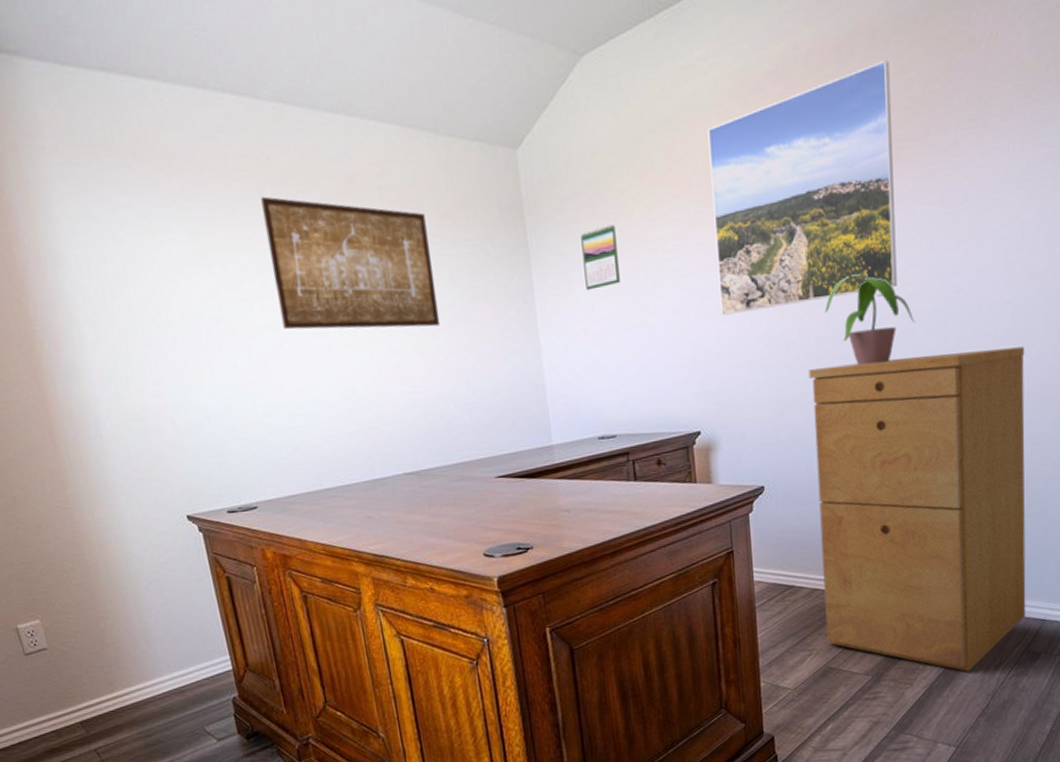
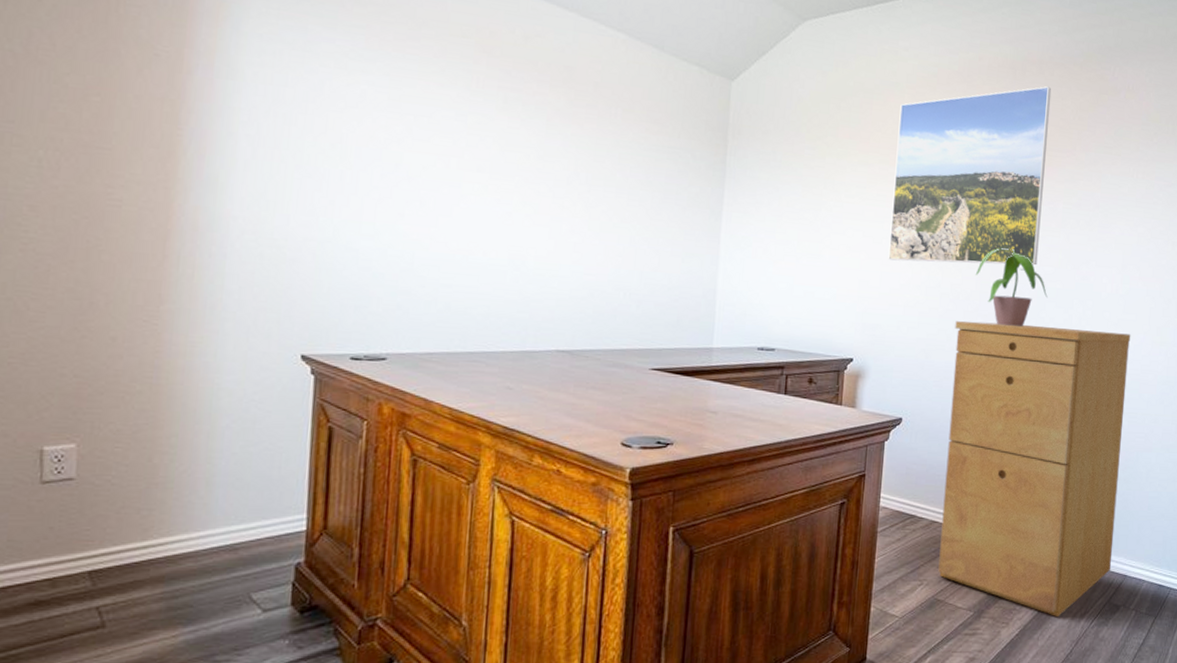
wall art: present [261,196,440,330] -> none [465,64,634,218]
calendar: present [581,224,620,290] -> none [772,162,808,215]

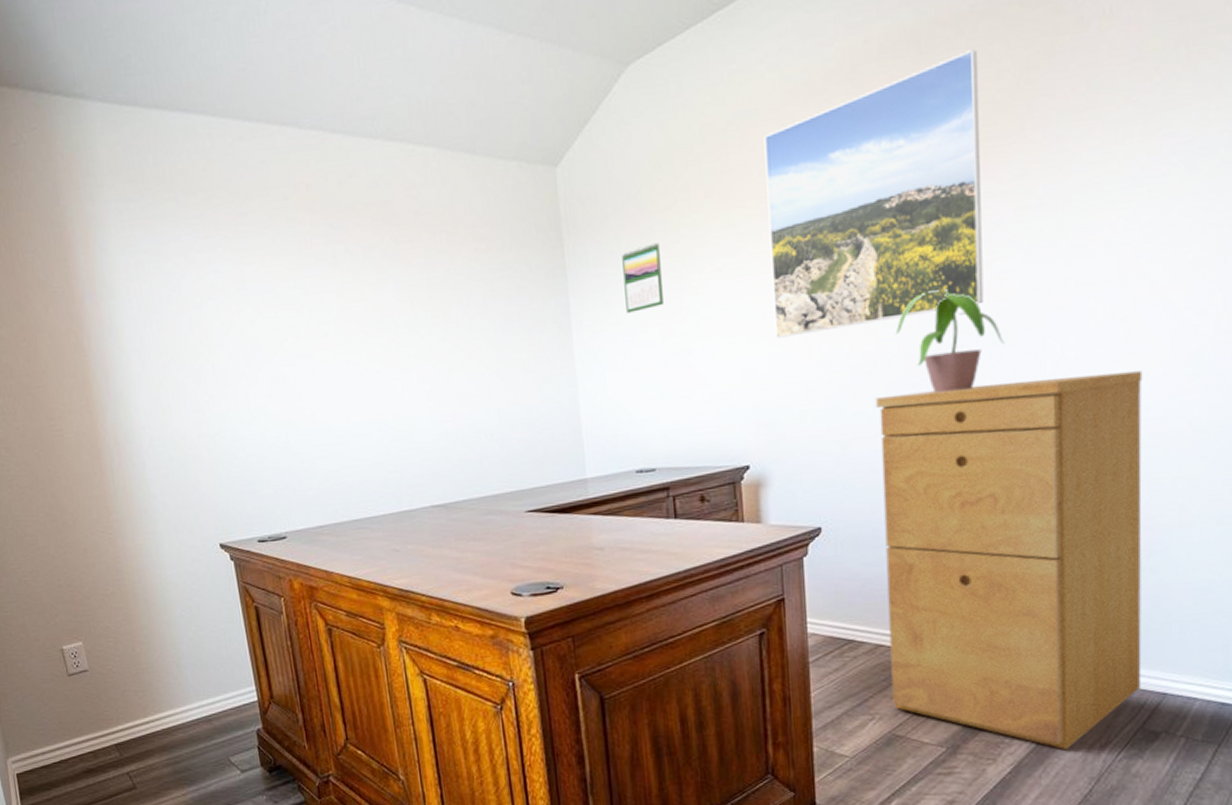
calendar: none [772,162,808,215] -> present [622,242,664,313]

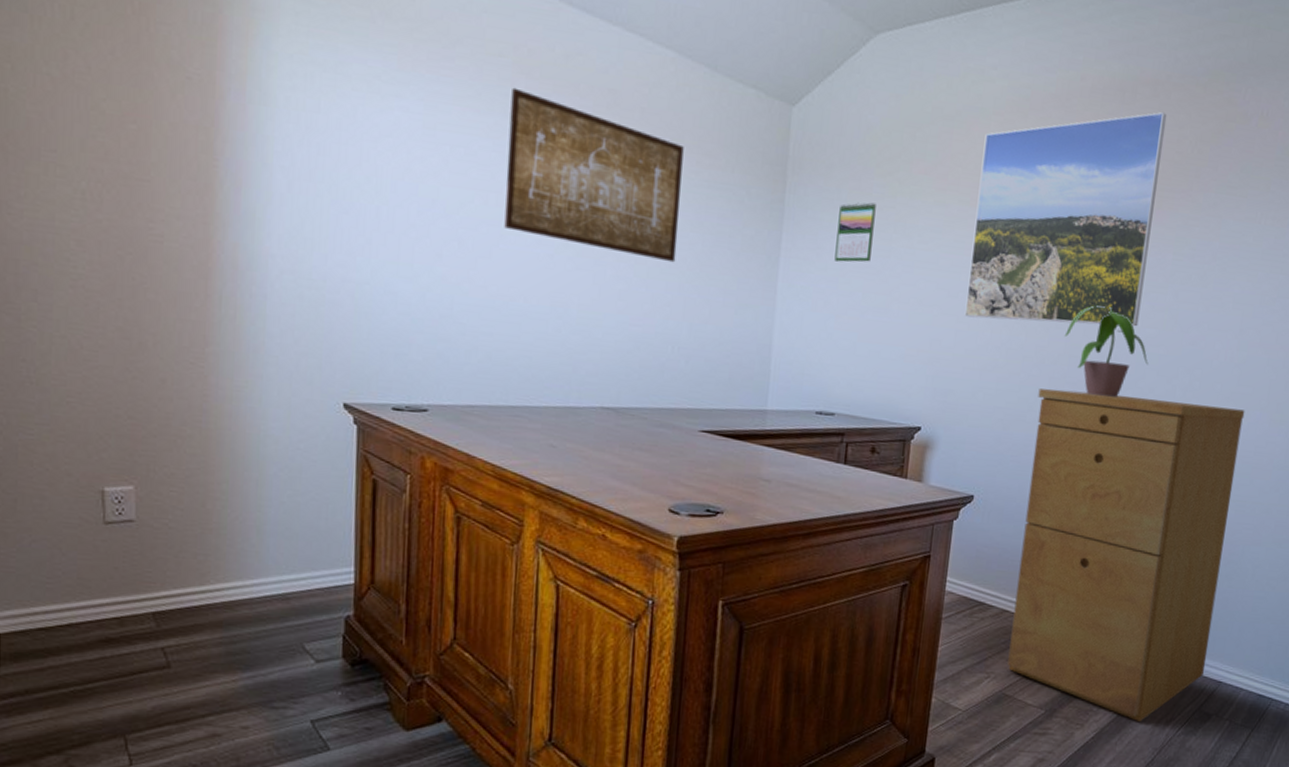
wall art: none [299,224,473,359] -> present [504,87,684,263]

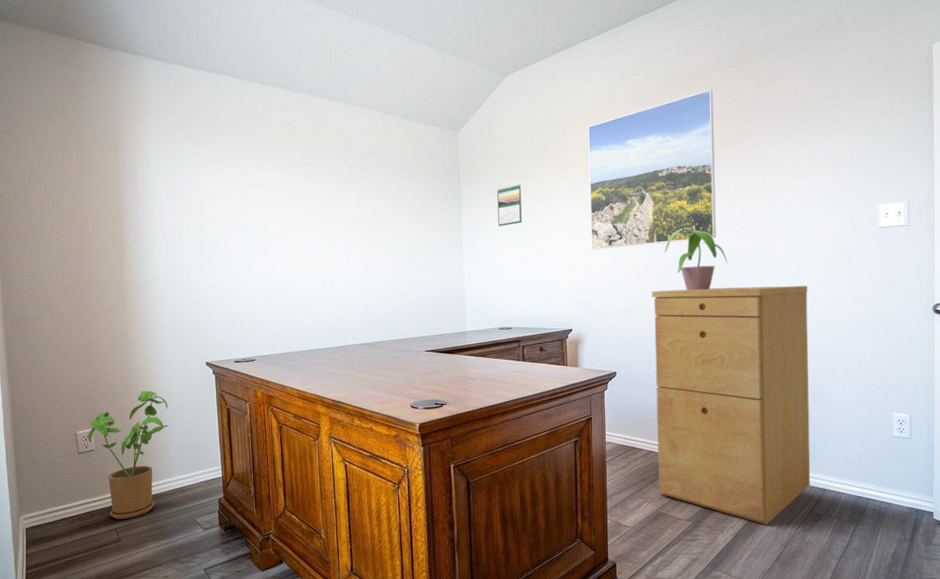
house plant: none [122,436,272,635] -> present [87,391,168,519]
wall art: present [504,87,684,263] -> none [286,152,396,244]

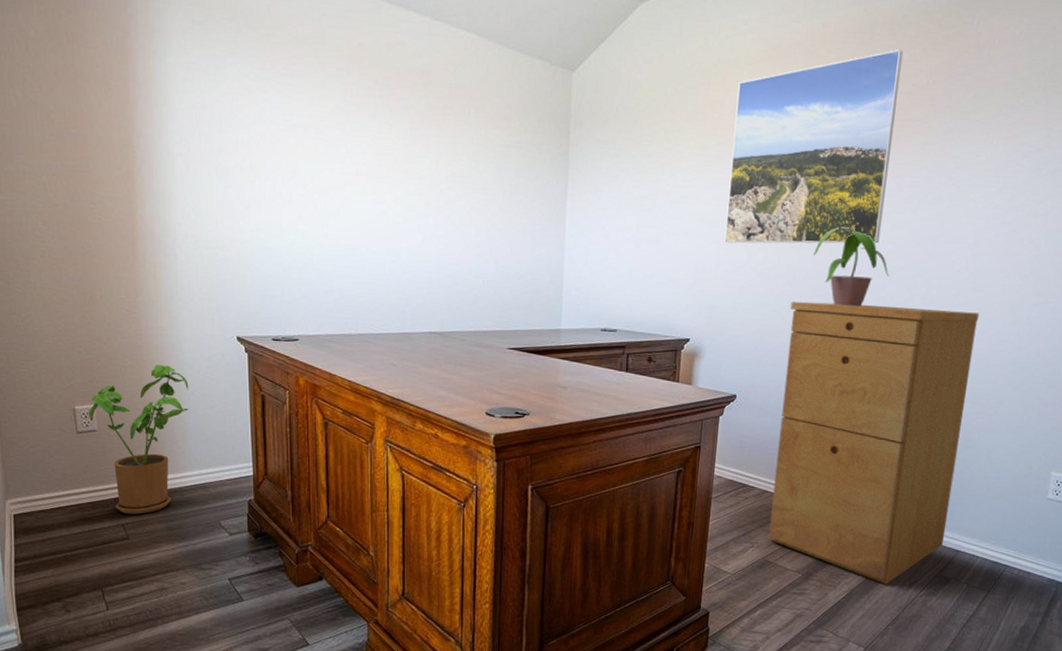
calendar: present [497,184,522,226] -> none [612,149,646,202]

